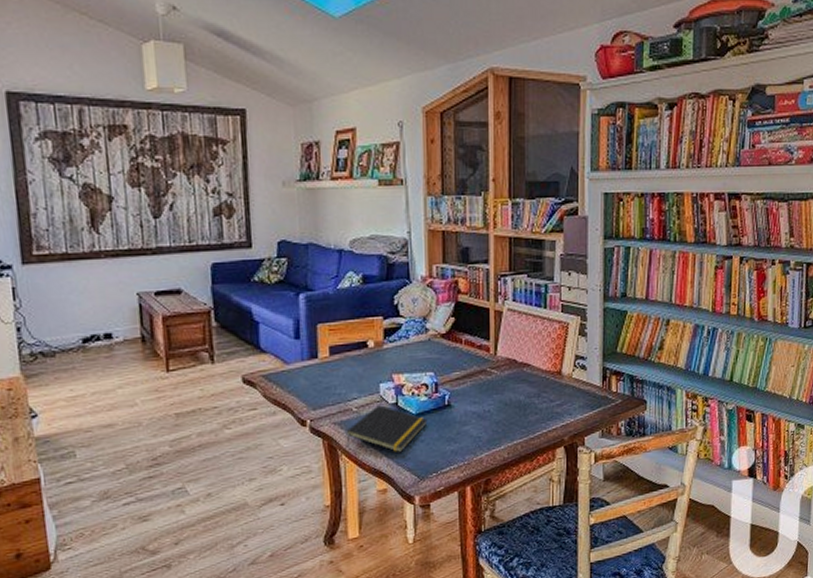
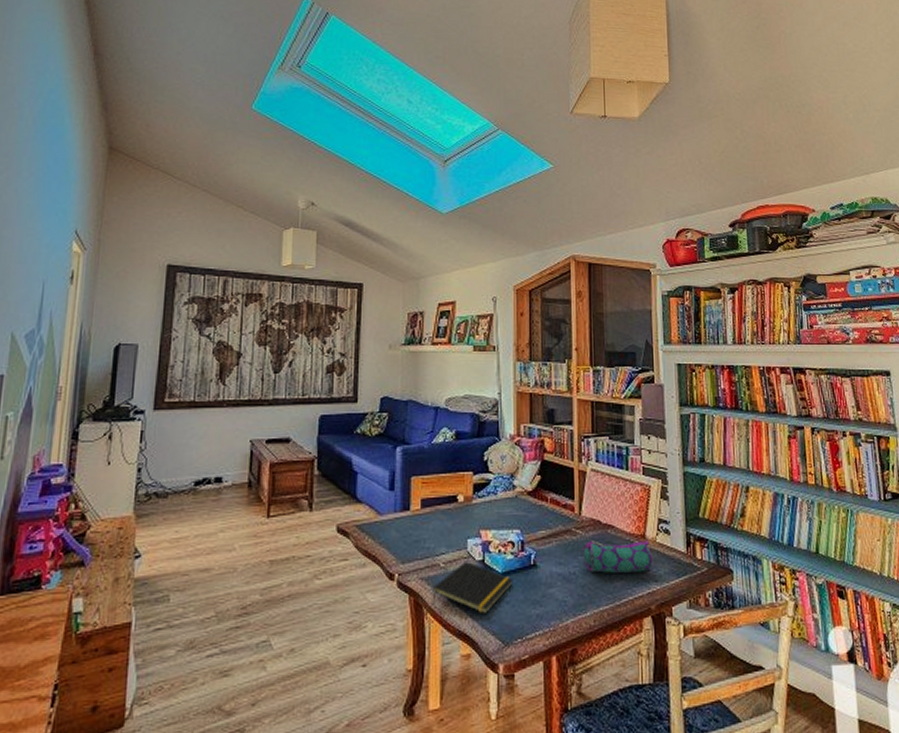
pencil case: none [498,377,568,410] -> present [583,540,653,573]

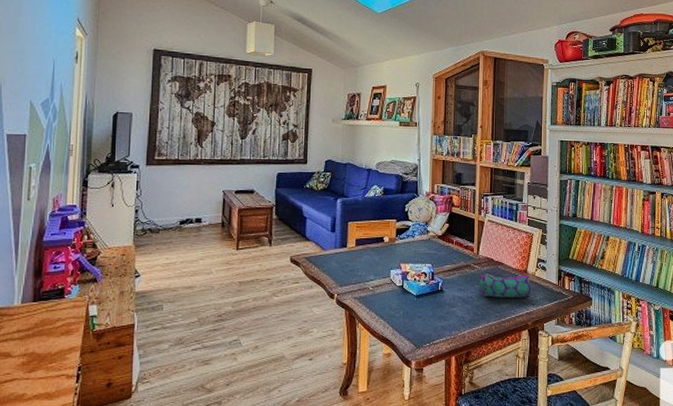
notepad: present [432,562,514,615] -> none [363,287,425,325]

